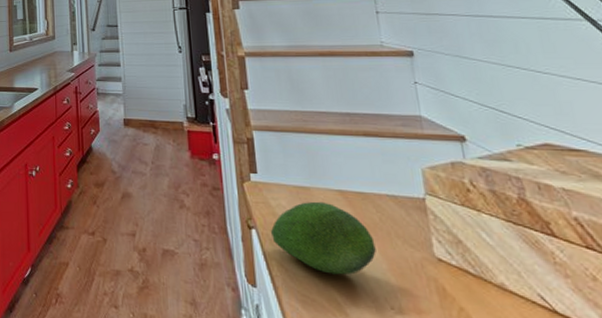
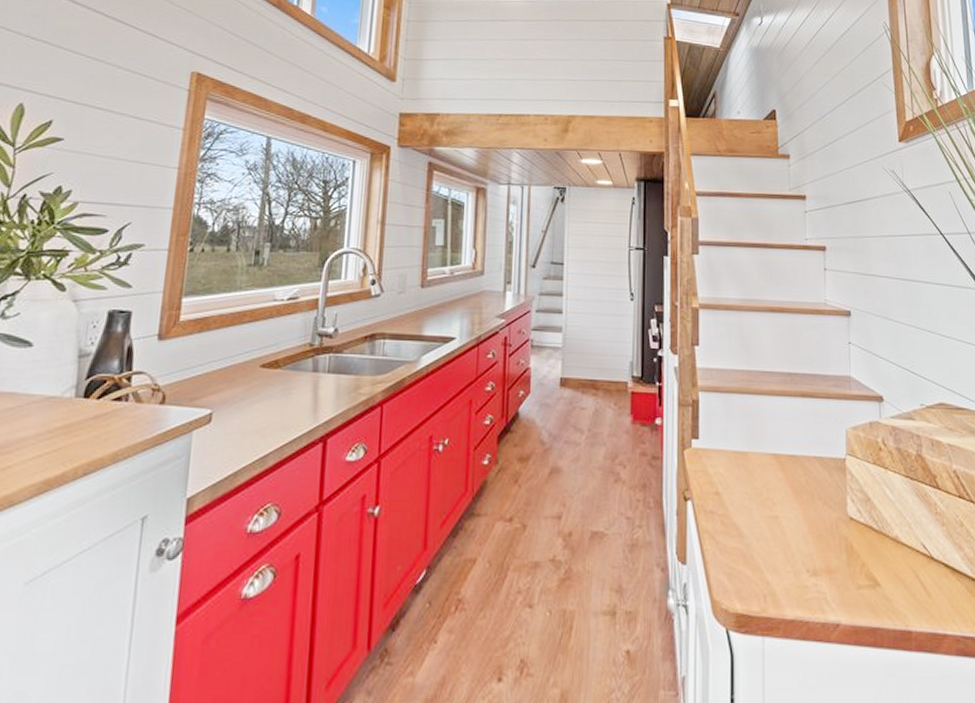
fruit: present [270,201,376,275] -> none [705,467,800,542]

